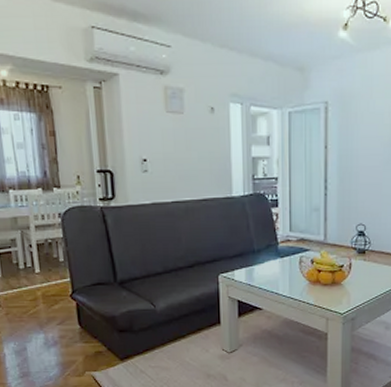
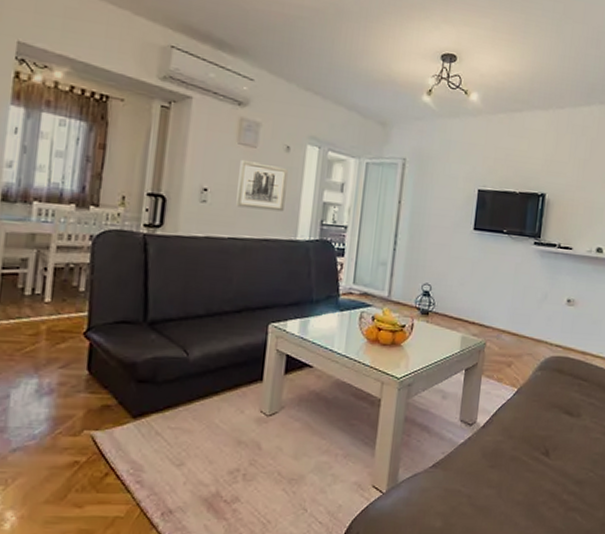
wall art: none [171,126,217,172] -> present [236,159,288,212]

